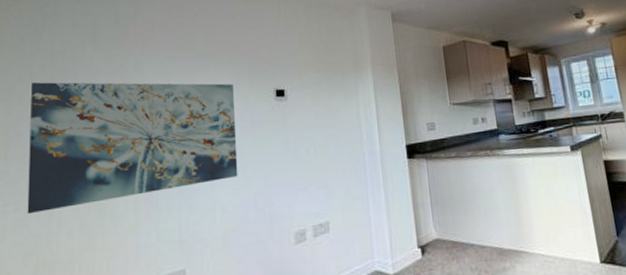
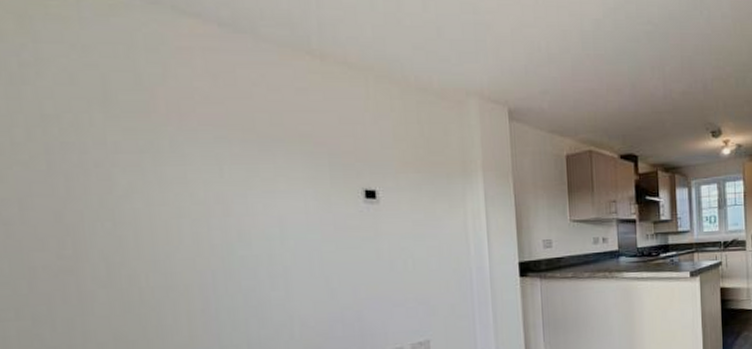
wall art: present [27,82,238,215] -> none [16,154,320,323]

